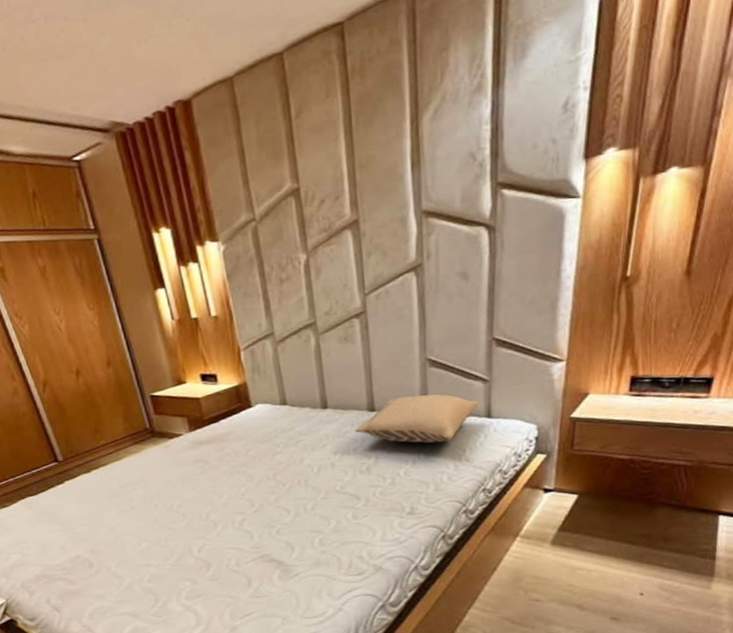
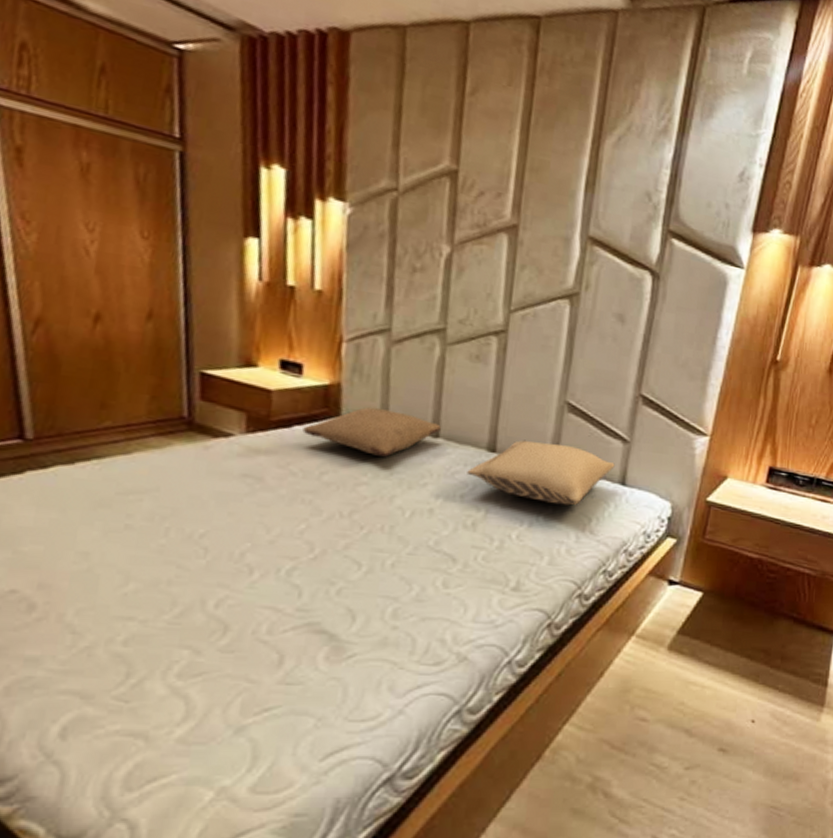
pillow: none [227,394,328,431] -> present [302,406,441,457]

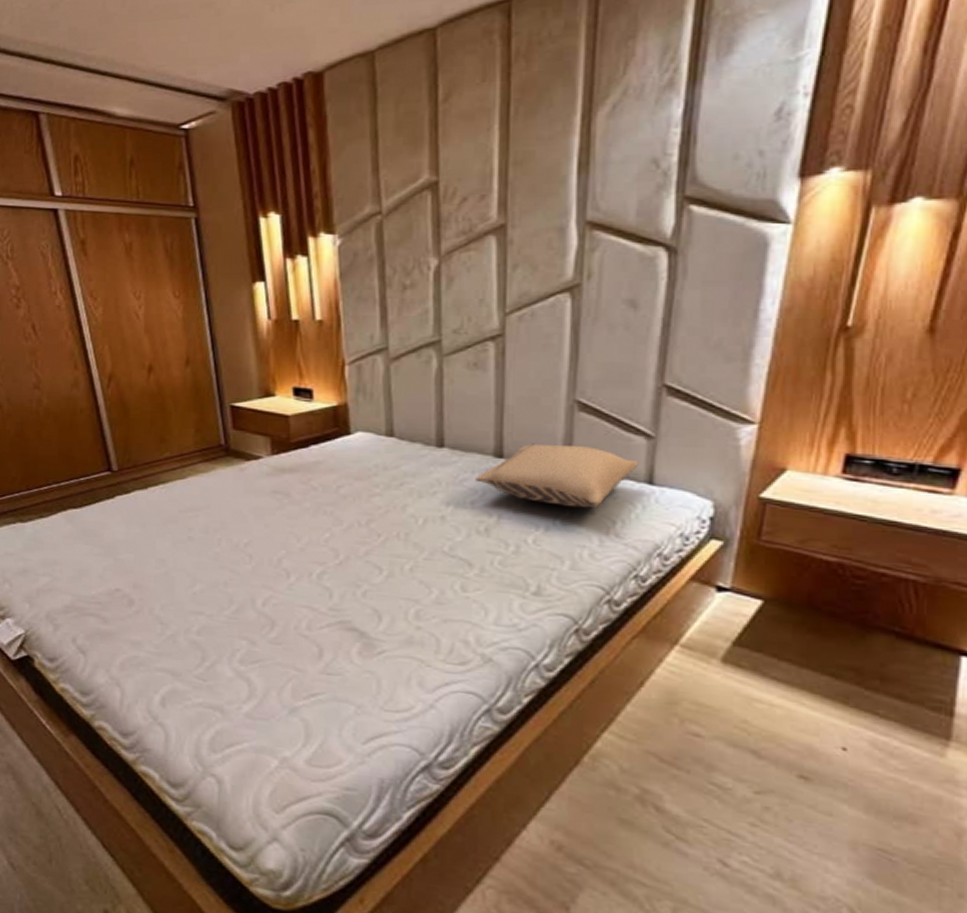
pillow: present [302,406,441,457] -> none [318,422,445,469]

